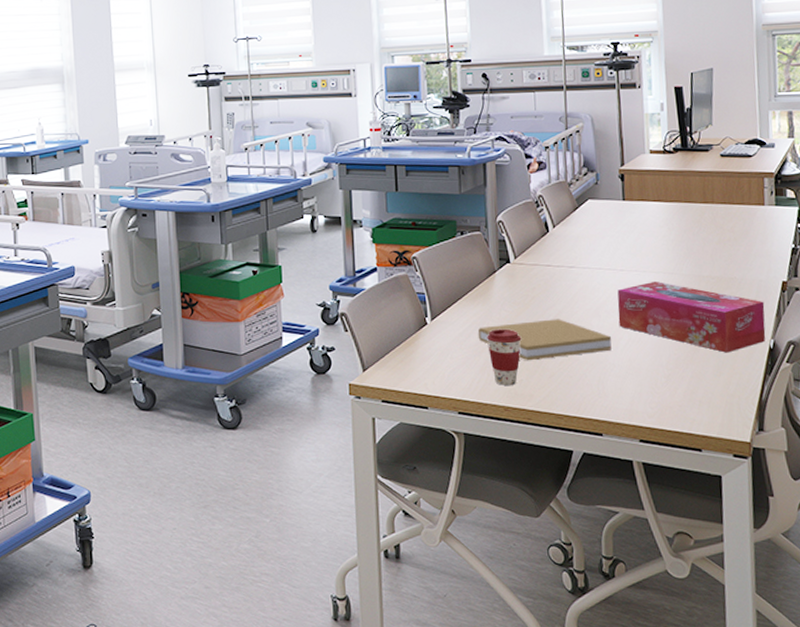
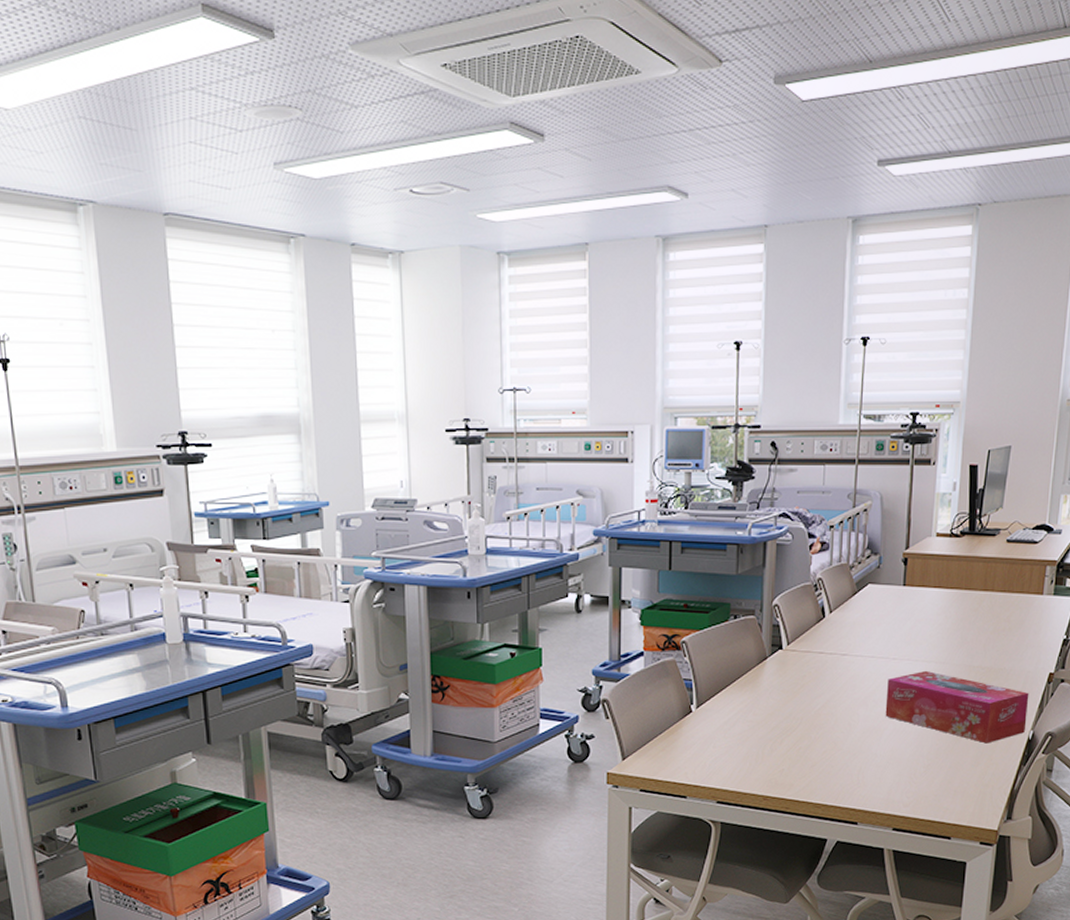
book: present [477,319,612,361] -> none [743,708,876,751]
coffee cup: present [487,328,522,386] -> none [752,717,787,776]

